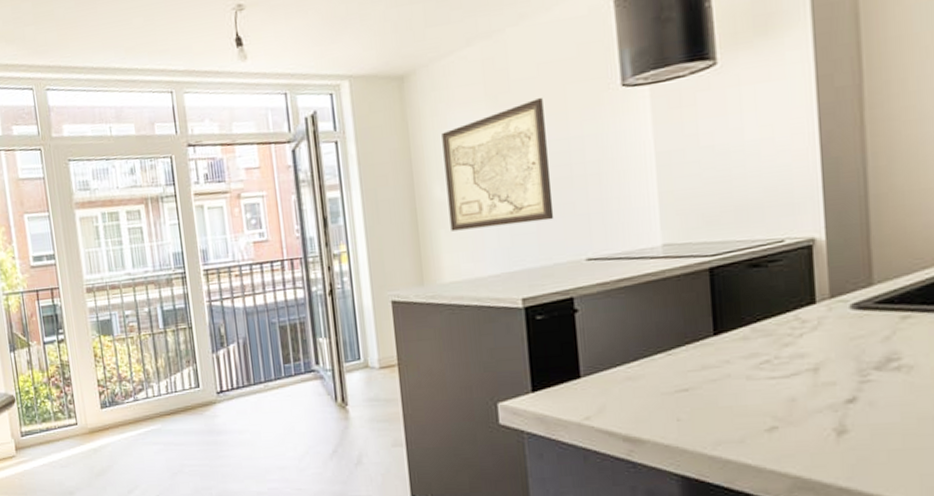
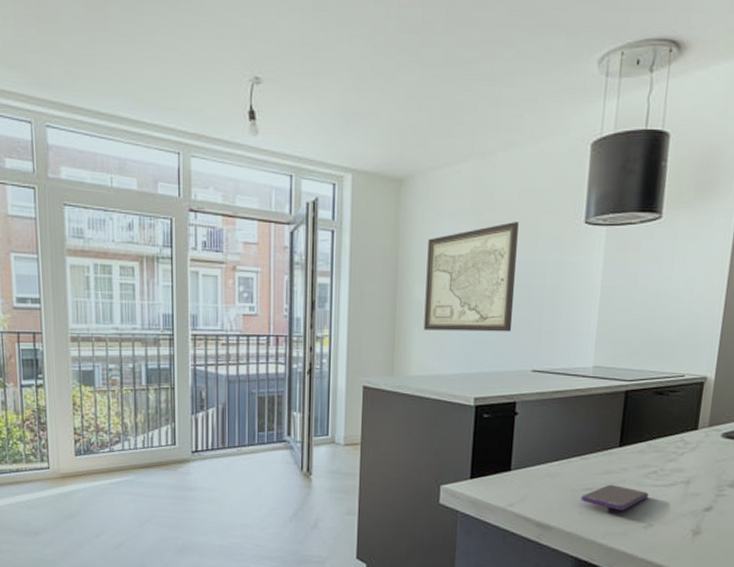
smartphone: none [675,381,765,413] -> present [581,484,649,510]

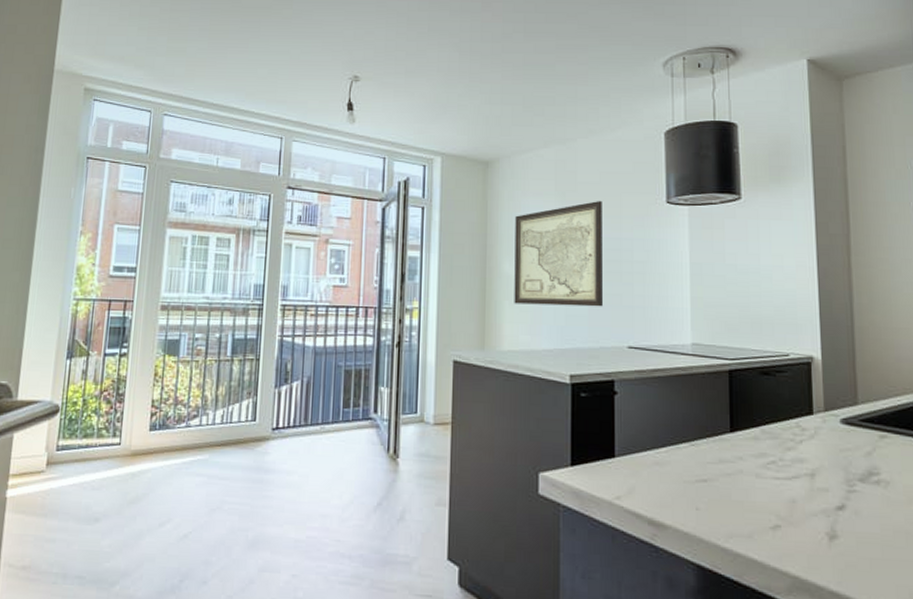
smartphone: present [581,484,649,510] -> none [695,475,771,507]

